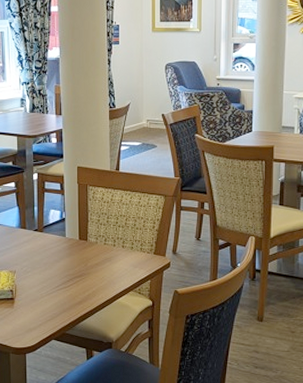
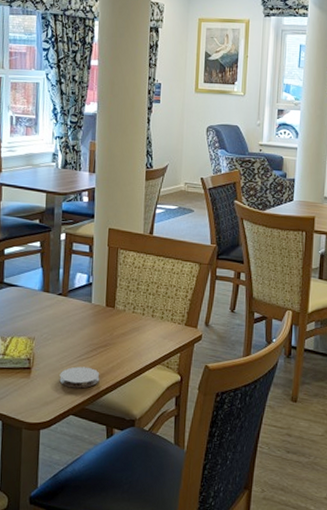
coaster: none [40,295,77,316] -> present [59,366,100,389]

